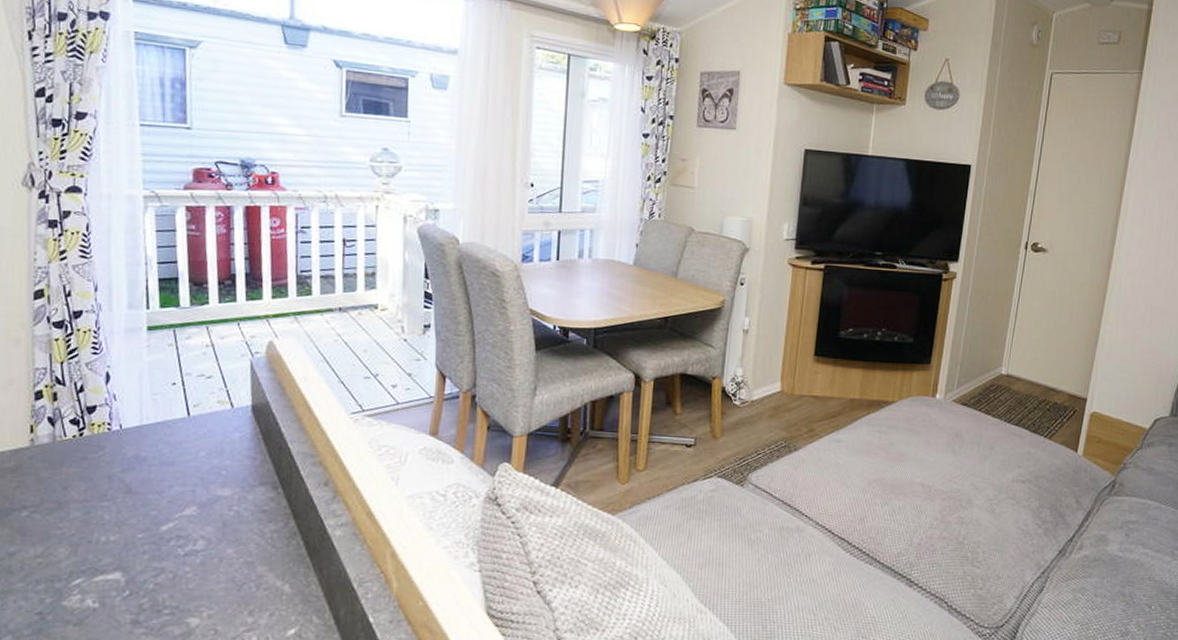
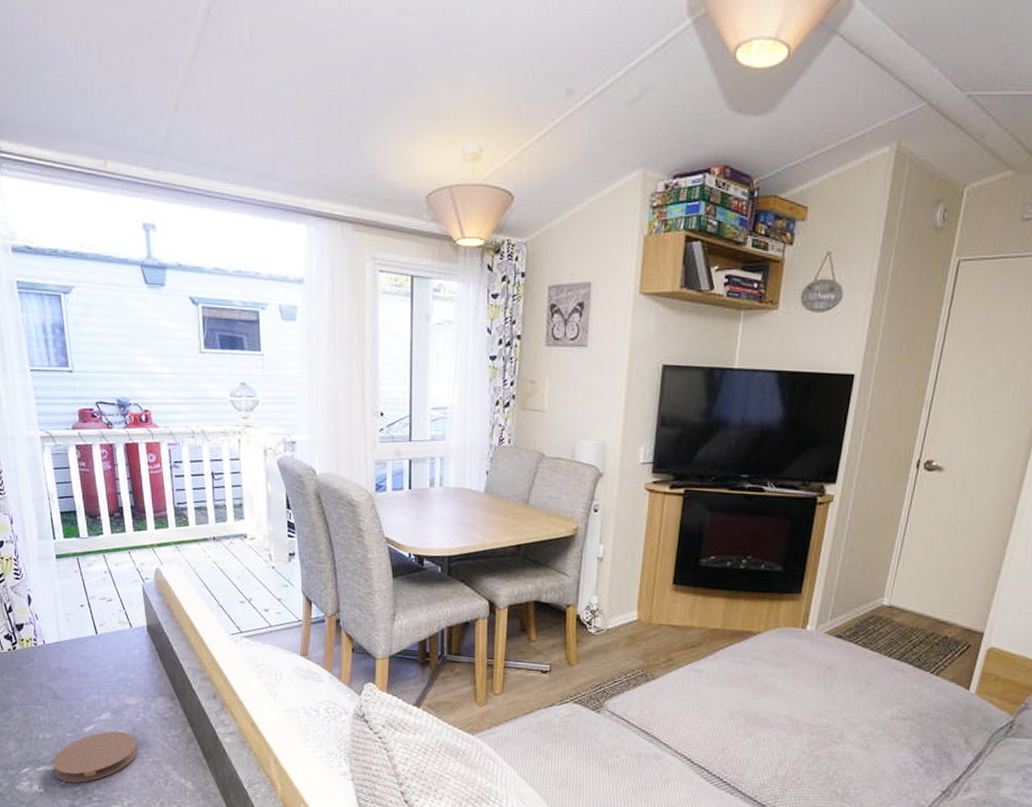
coaster: none [115,528,227,593] -> present [53,731,138,783]

